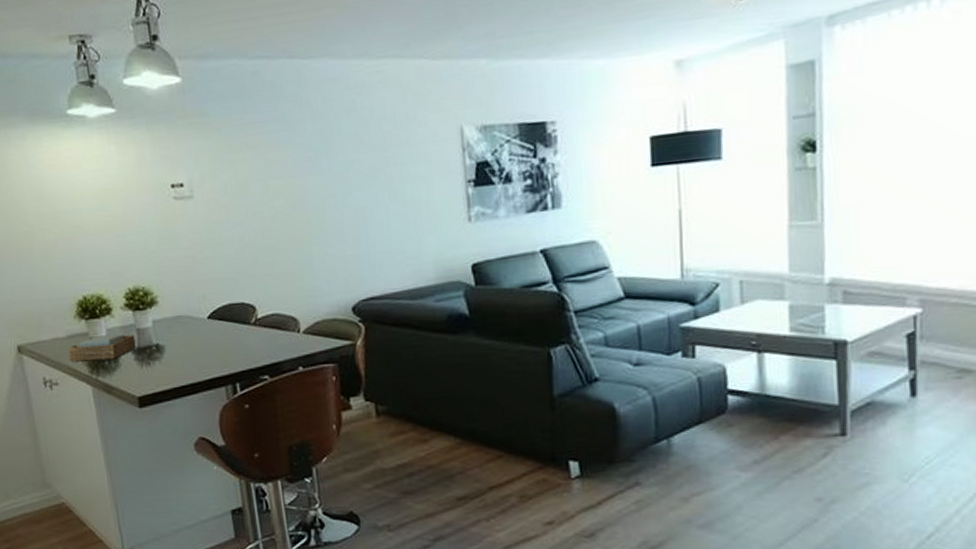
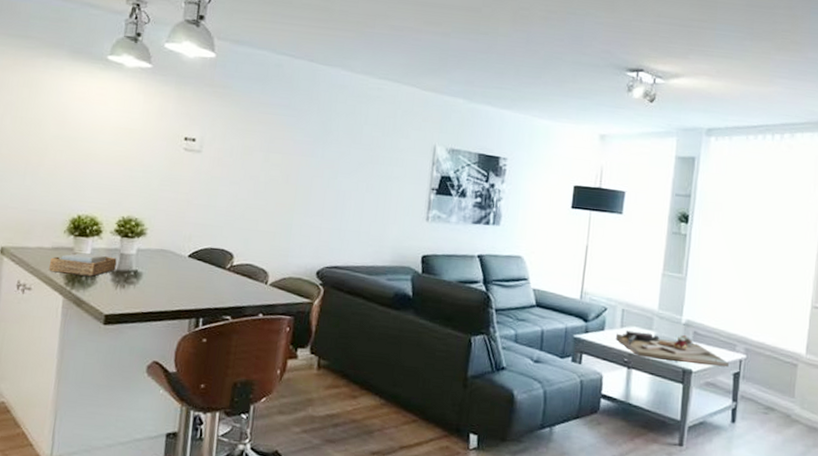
decorative tray: none [735,298,898,336] -> present [615,330,729,368]

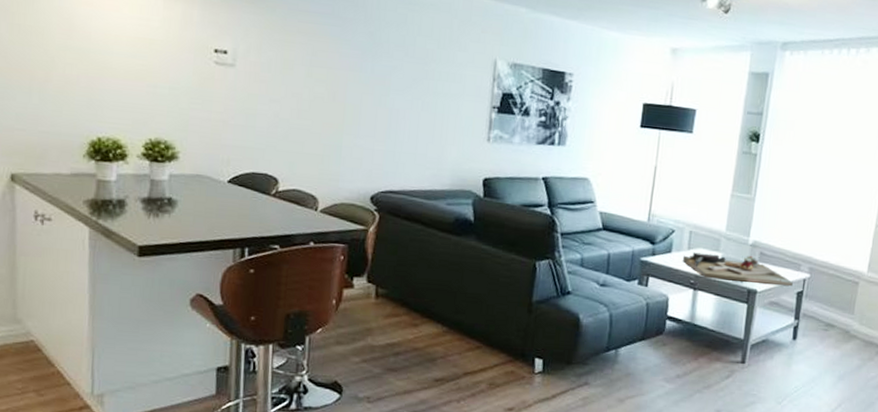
napkin holder: present [49,253,117,277] -> none [70,179,147,205]

